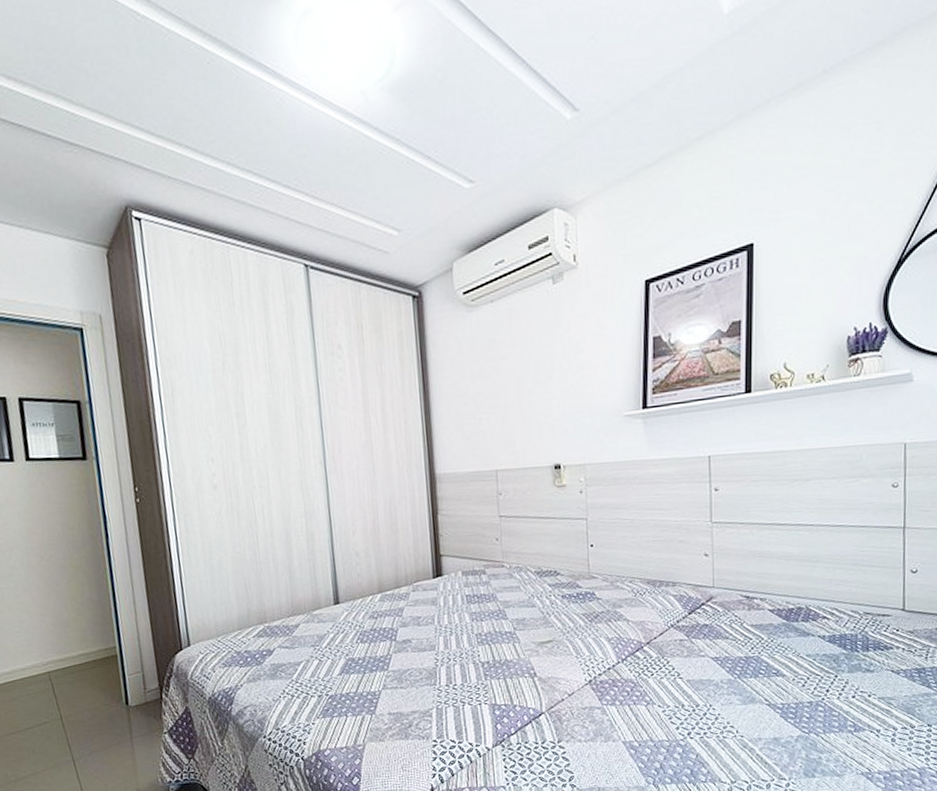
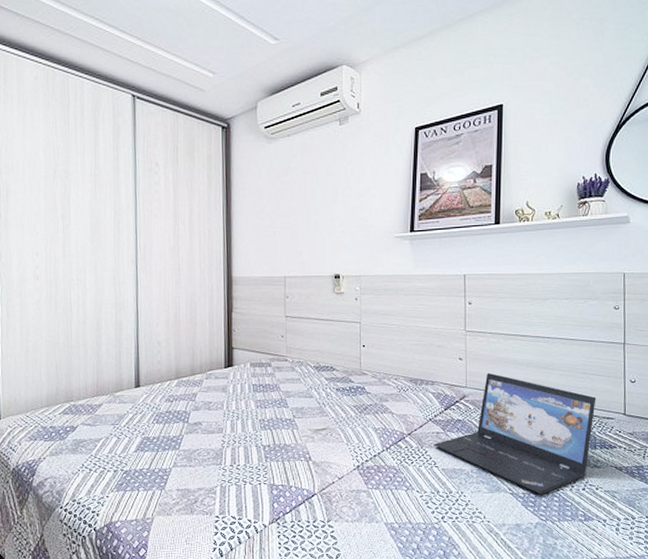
laptop: none [676,569,870,705] -> present [433,372,596,495]

